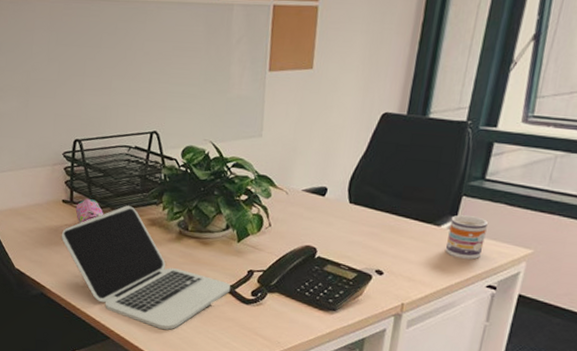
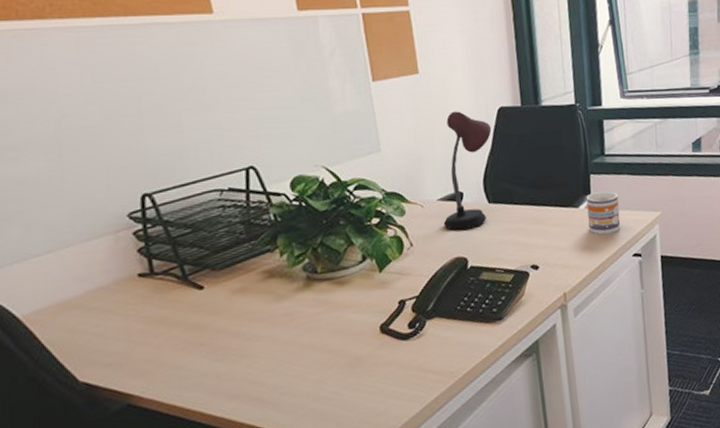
laptop: present [62,205,231,330] -> none [145,261,384,402]
pencil case: present [75,199,103,224] -> none [159,263,201,299]
desk lamp: none [302,110,371,223] -> present [443,111,492,231]

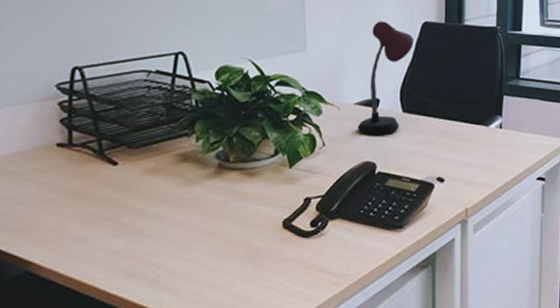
mug: present [586,191,621,235] -> none [496,113,528,155]

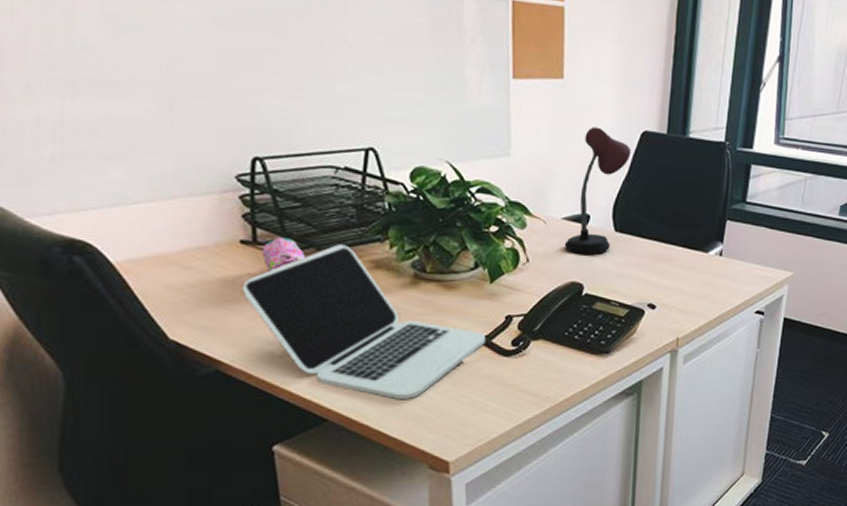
laptop: none [56,141,286,289] -> present [243,244,486,400]
pencil case: none [76,138,117,171] -> present [262,237,305,272]

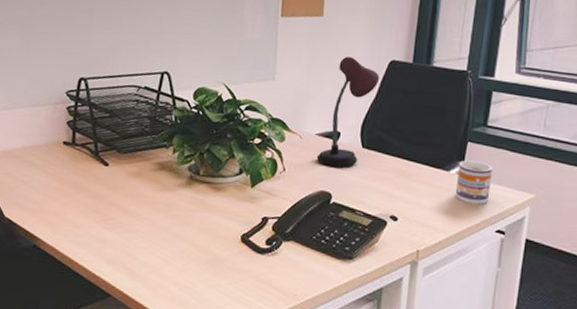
laptop: present [243,244,486,400] -> none [60,148,245,285]
pencil case: present [262,237,305,272] -> none [77,140,108,168]
mug: none [714,240,751,286] -> present [455,160,492,205]

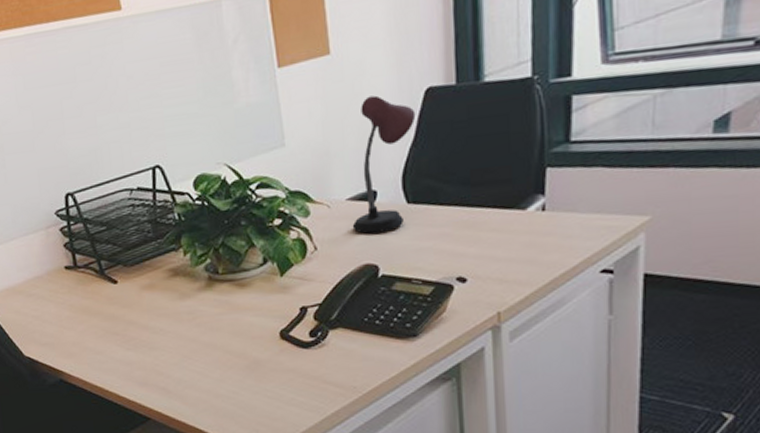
mug: present [455,160,492,205] -> none [538,188,586,244]

